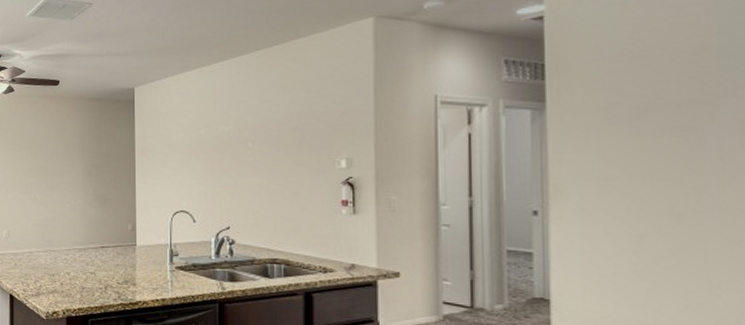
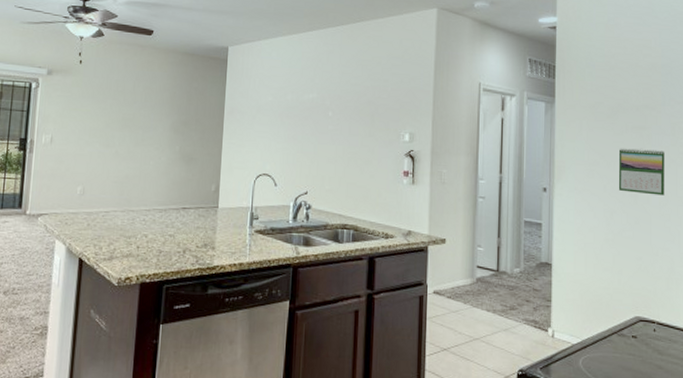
calendar: none [649,156,730,213] -> present [618,148,665,196]

